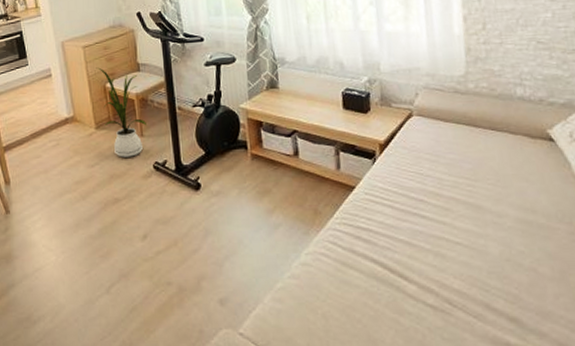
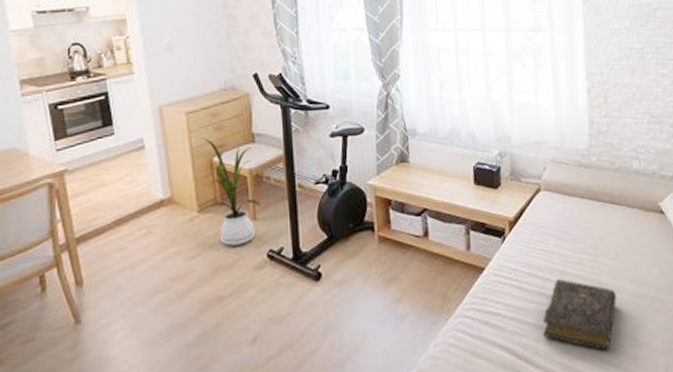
book: none [416,201,499,273] -> present [542,279,617,351]

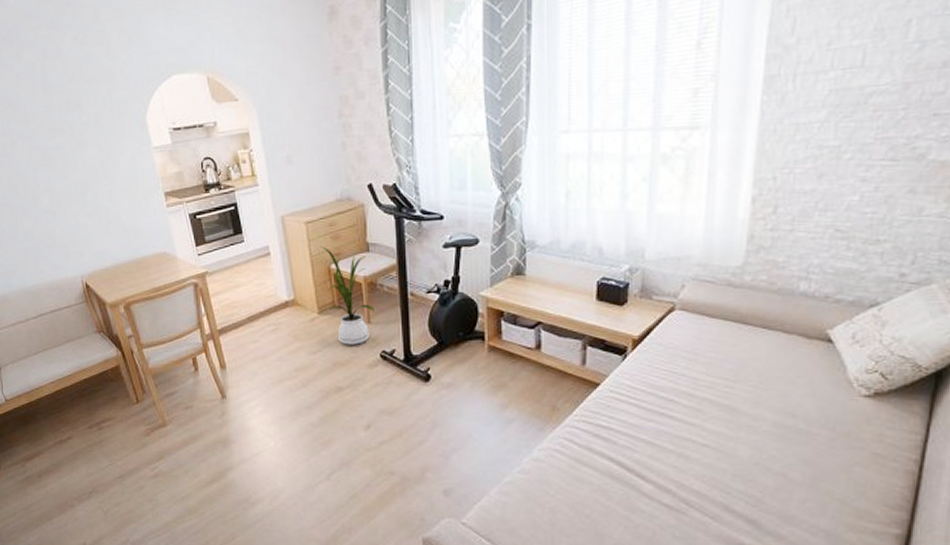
book: present [542,279,617,351] -> none [658,401,754,476]

